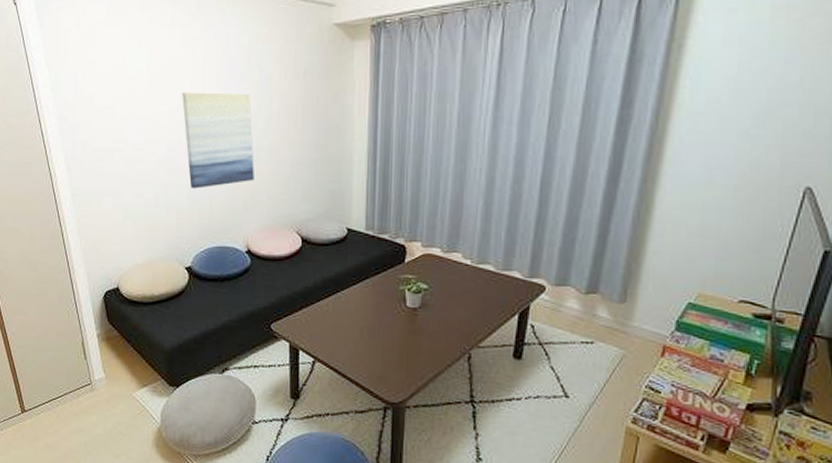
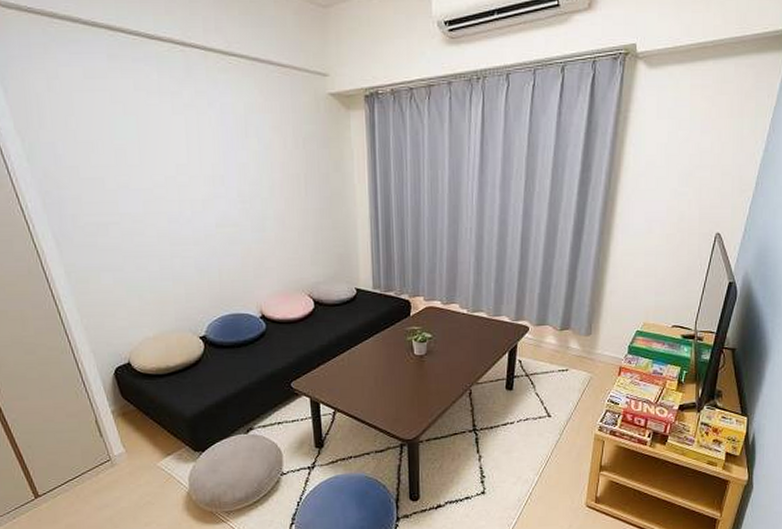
wall art: present [182,92,254,189] -> none [178,161,262,259]

